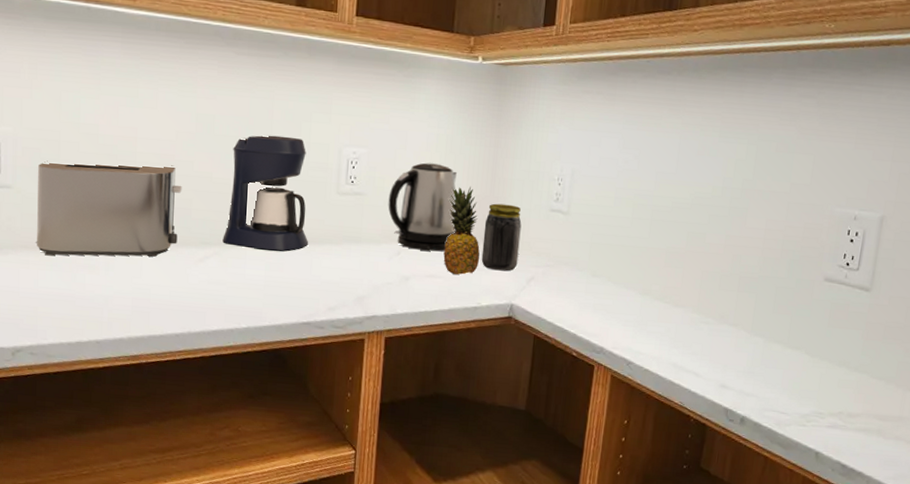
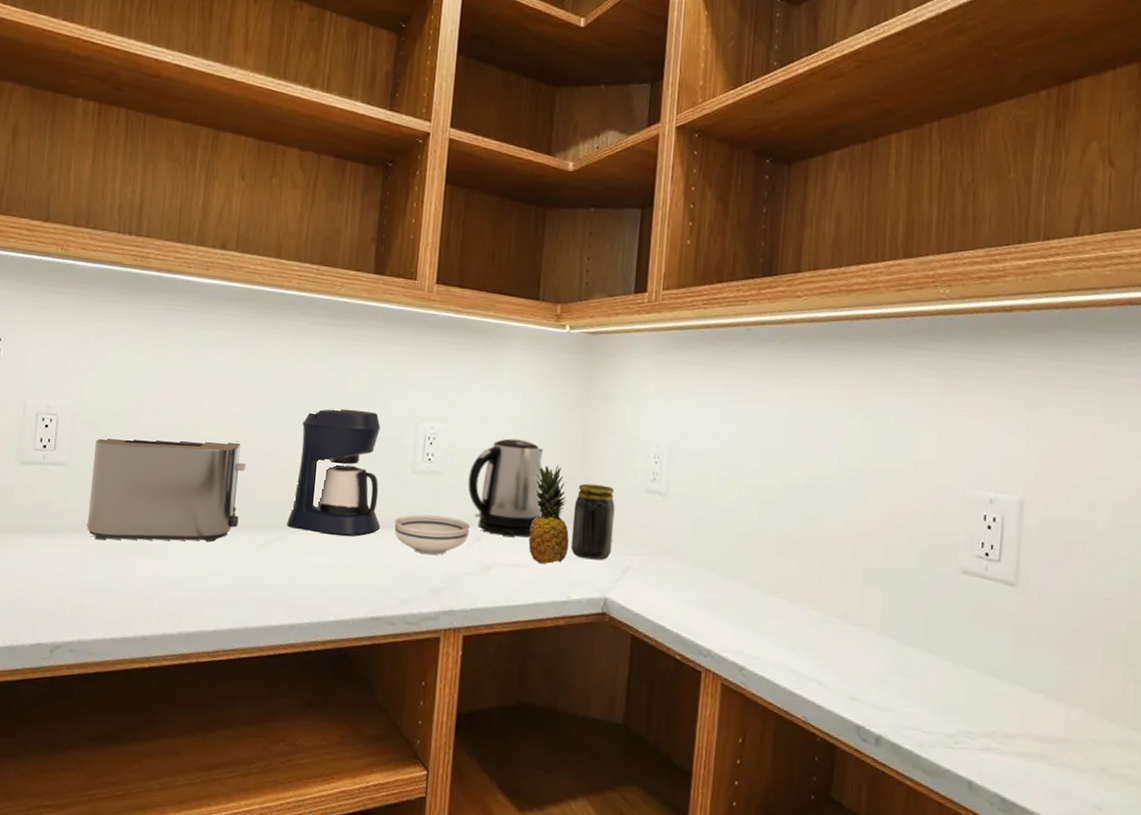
bowl: none [321,231,390,268] -> present [394,514,470,555]

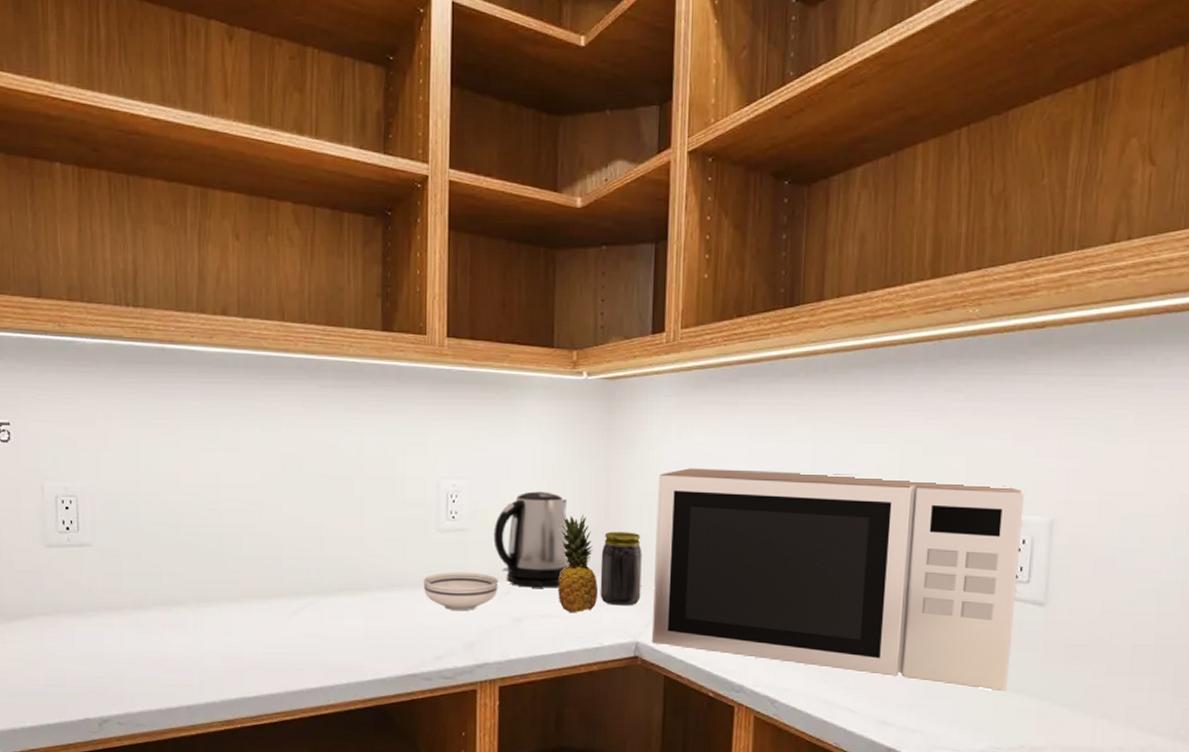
toaster: present [86,436,246,542] -> none [117,511,271,617]
coffee maker: present [287,408,381,537] -> none [317,472,410,599]
microwave: none [620,425,995,673] -> present [651,468,1025,692]

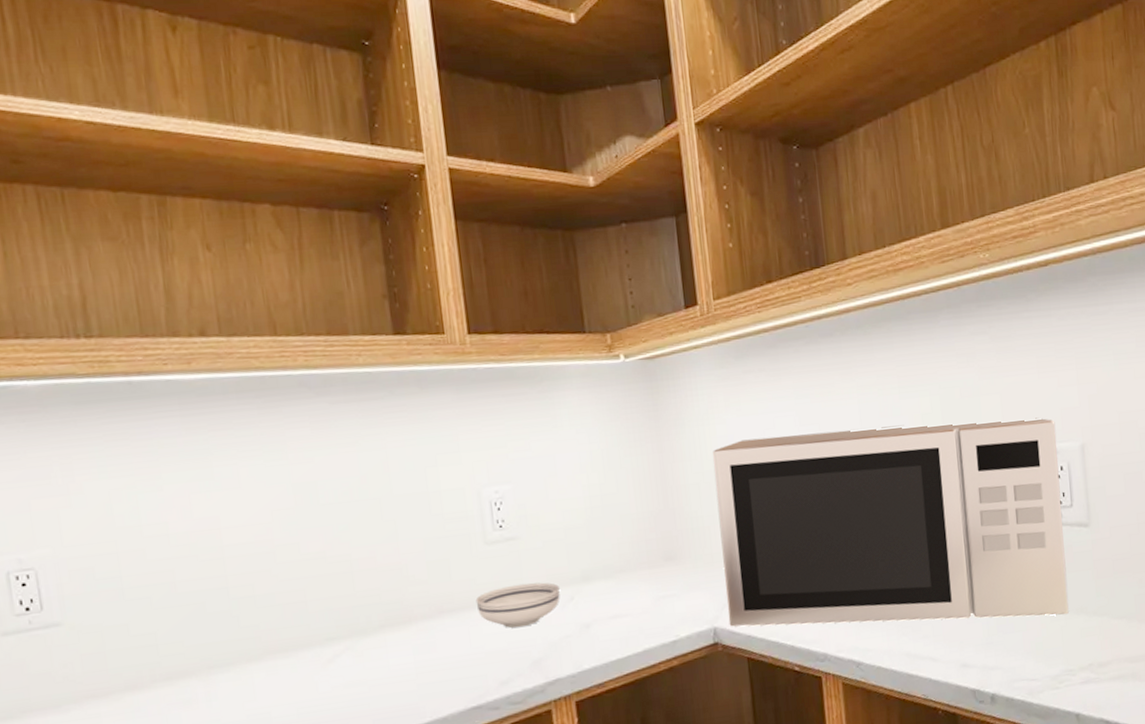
kettle: present [493,491,569,589] -> none [547,484,633,590]
fruit: present [558,515,598,612] -> none [617,503,668,608]
jar: present [600,531,642,606] -> none [664,514,712,594]

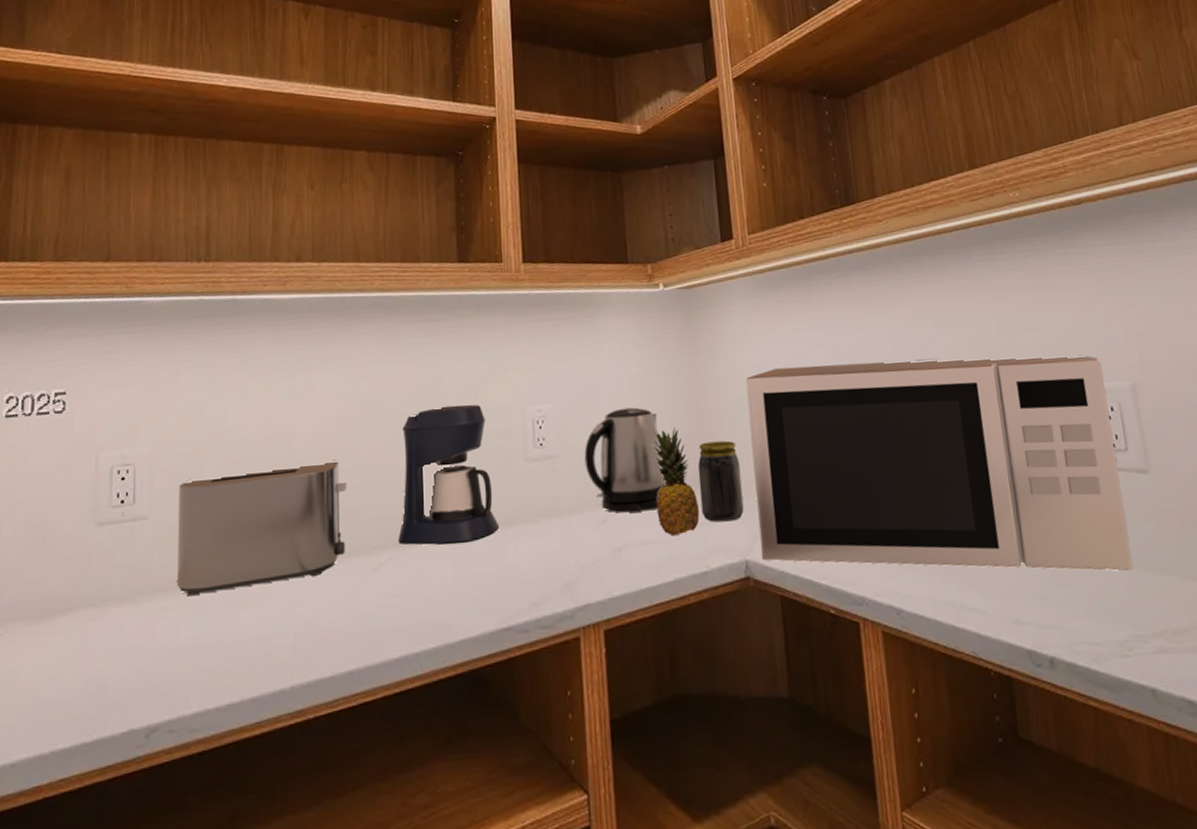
toaster: none [92,552,296,701] -> present [176,459,347,597]
coffee maker: none [346,488,462,635] -> present [398,404,500,546]
bowl: present [475,582,560,628] -> none [513,502,594,547]
kettle: none [547,484,633,590] -> present [584,407,666,513]
fruit: none [617,503,668,608] -> present [652,428,699,535]
jar: none [664,514,712,594] -> present [697,440,744,523]

